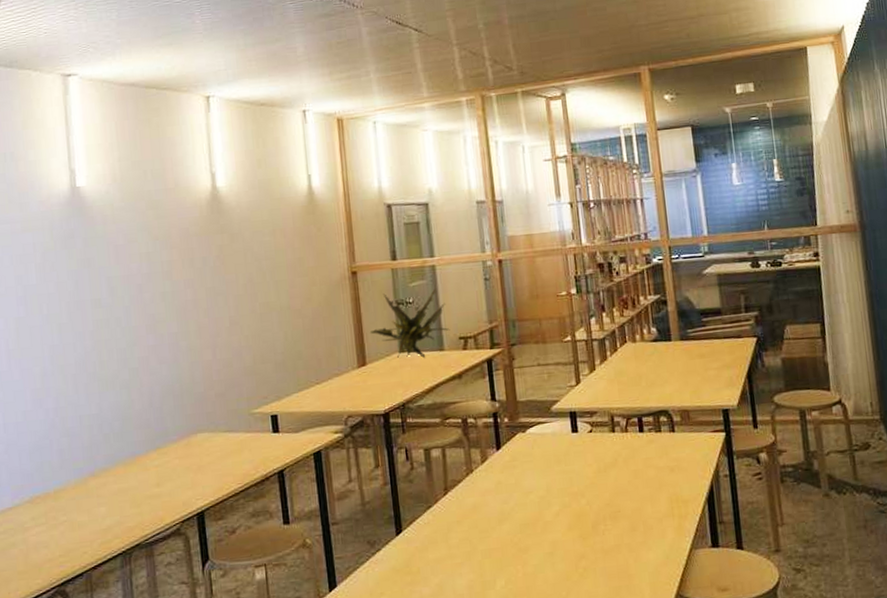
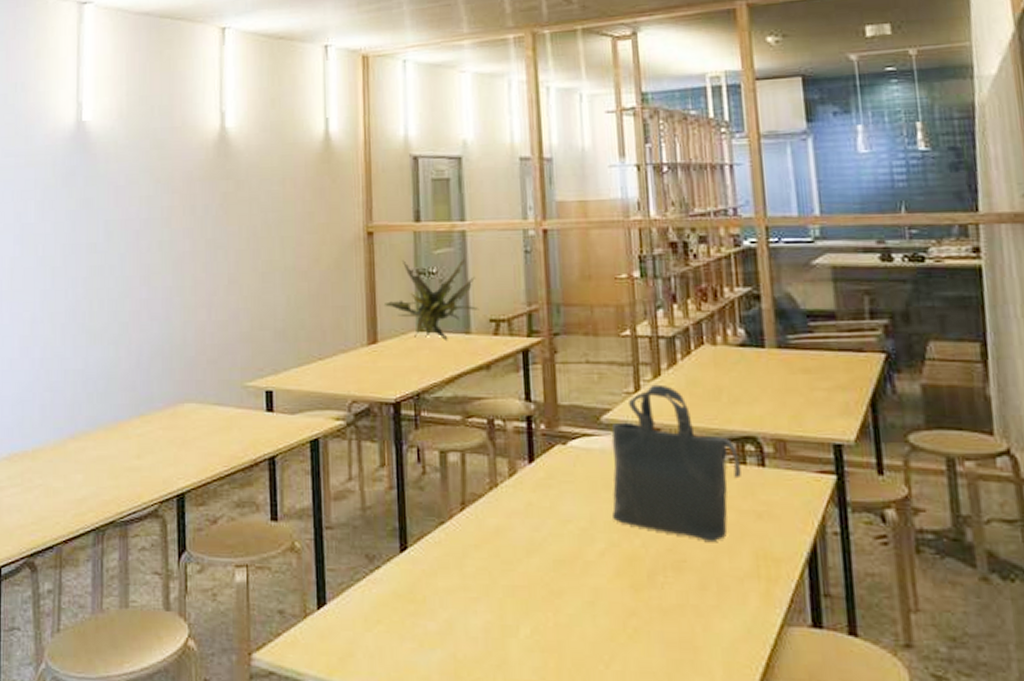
tote bag: none [560,377,658,494] -> present [611,384,741,541]

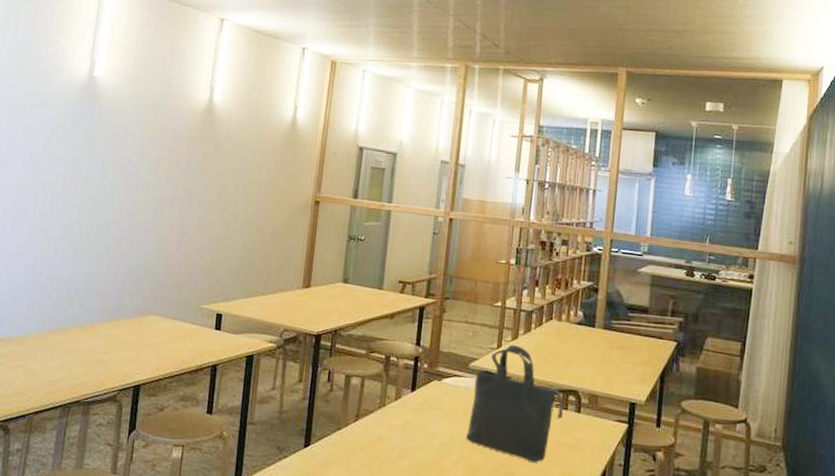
plant: present [383,258,480,340] -> none [319,226,393,292]

